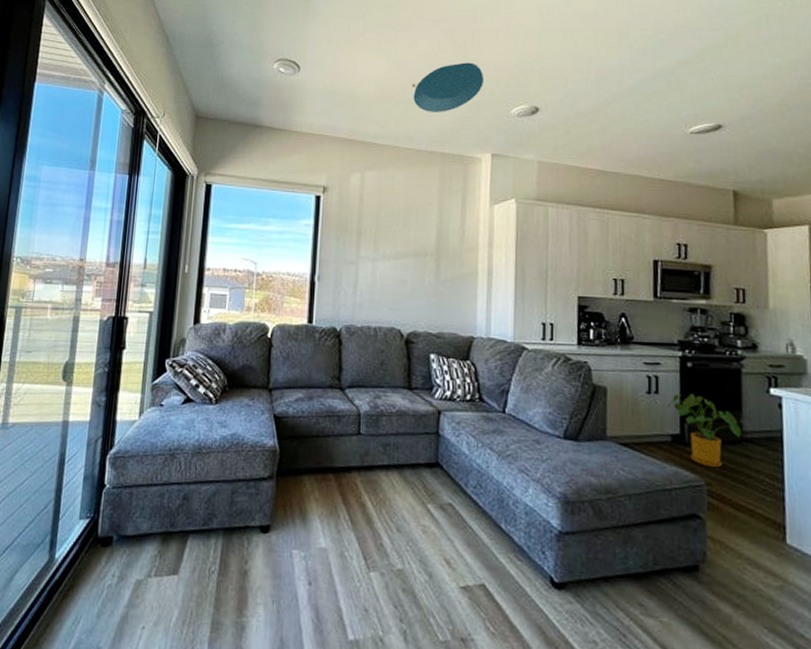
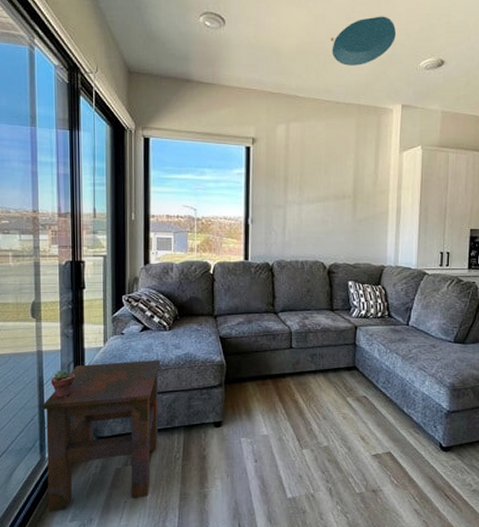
side table: none [48,439,202,634] -> present [42,359,160,512]
potted succulent: none [73,445,102,483] -> present [50,369,75,399]

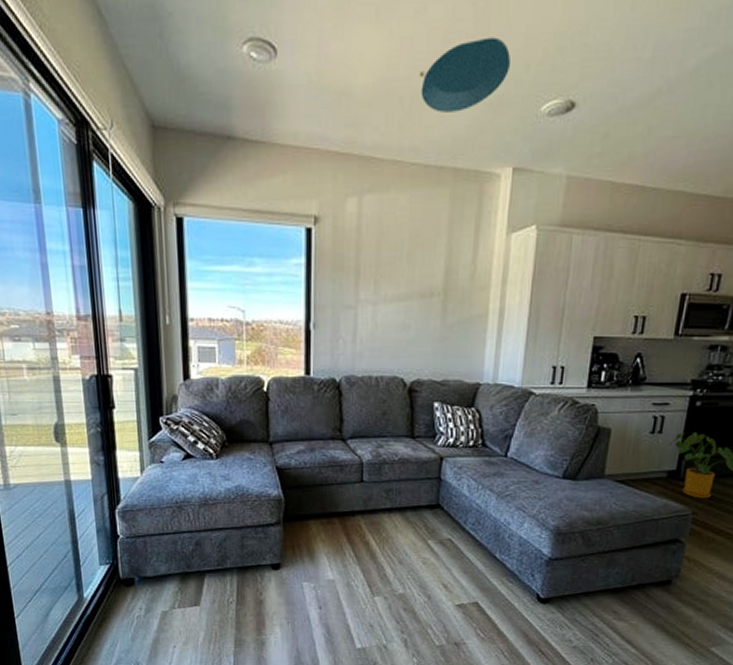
side table: present [42,359,160,512] -> none [75,492,209,654]
potted succulent: present [50,369,75,399] -> none [82,501,111,534]

